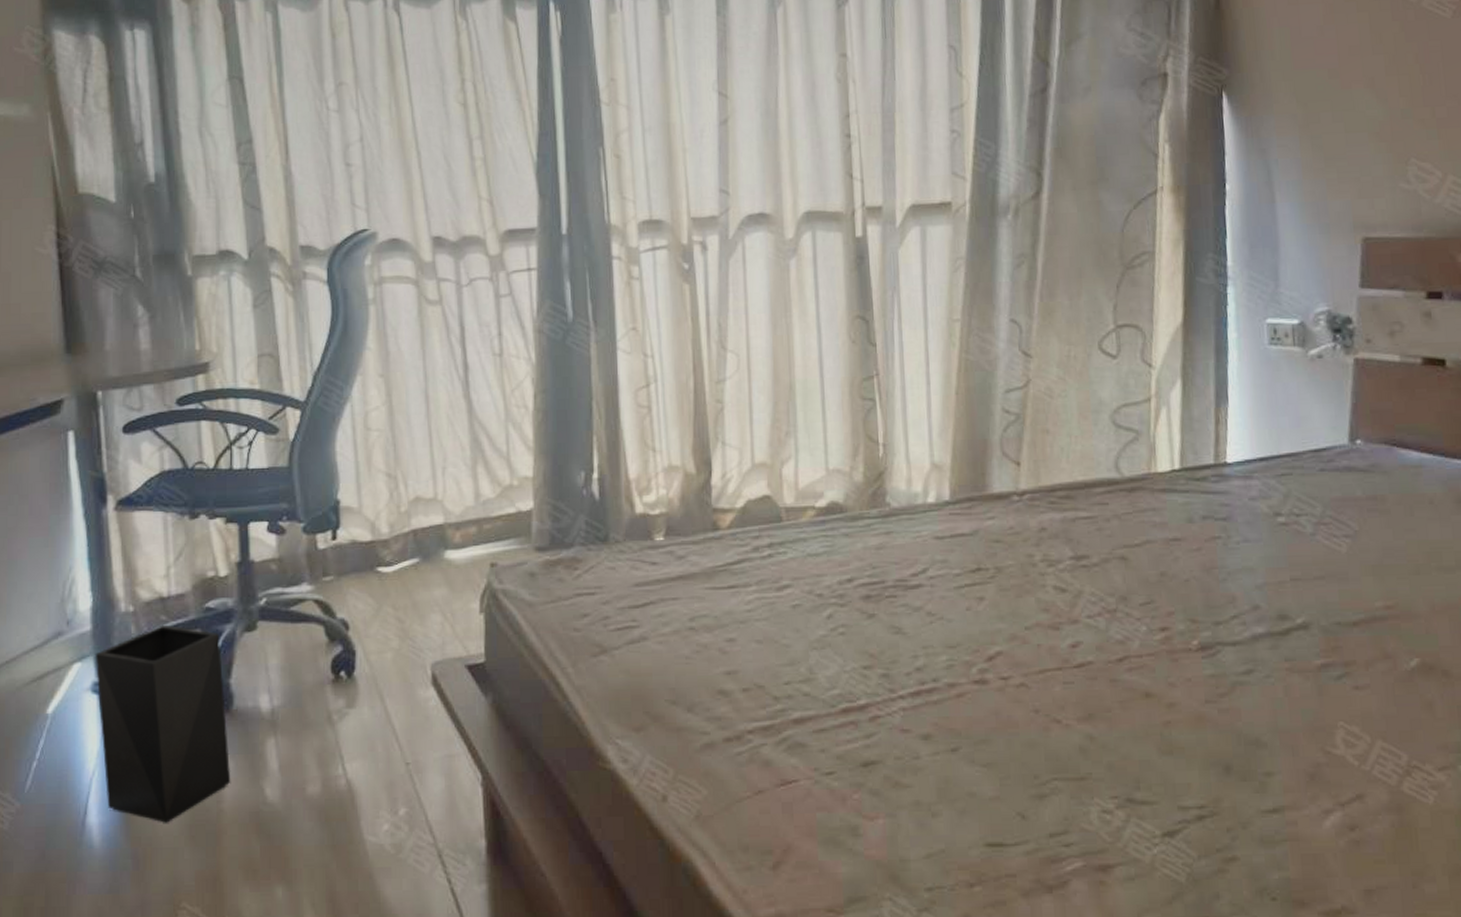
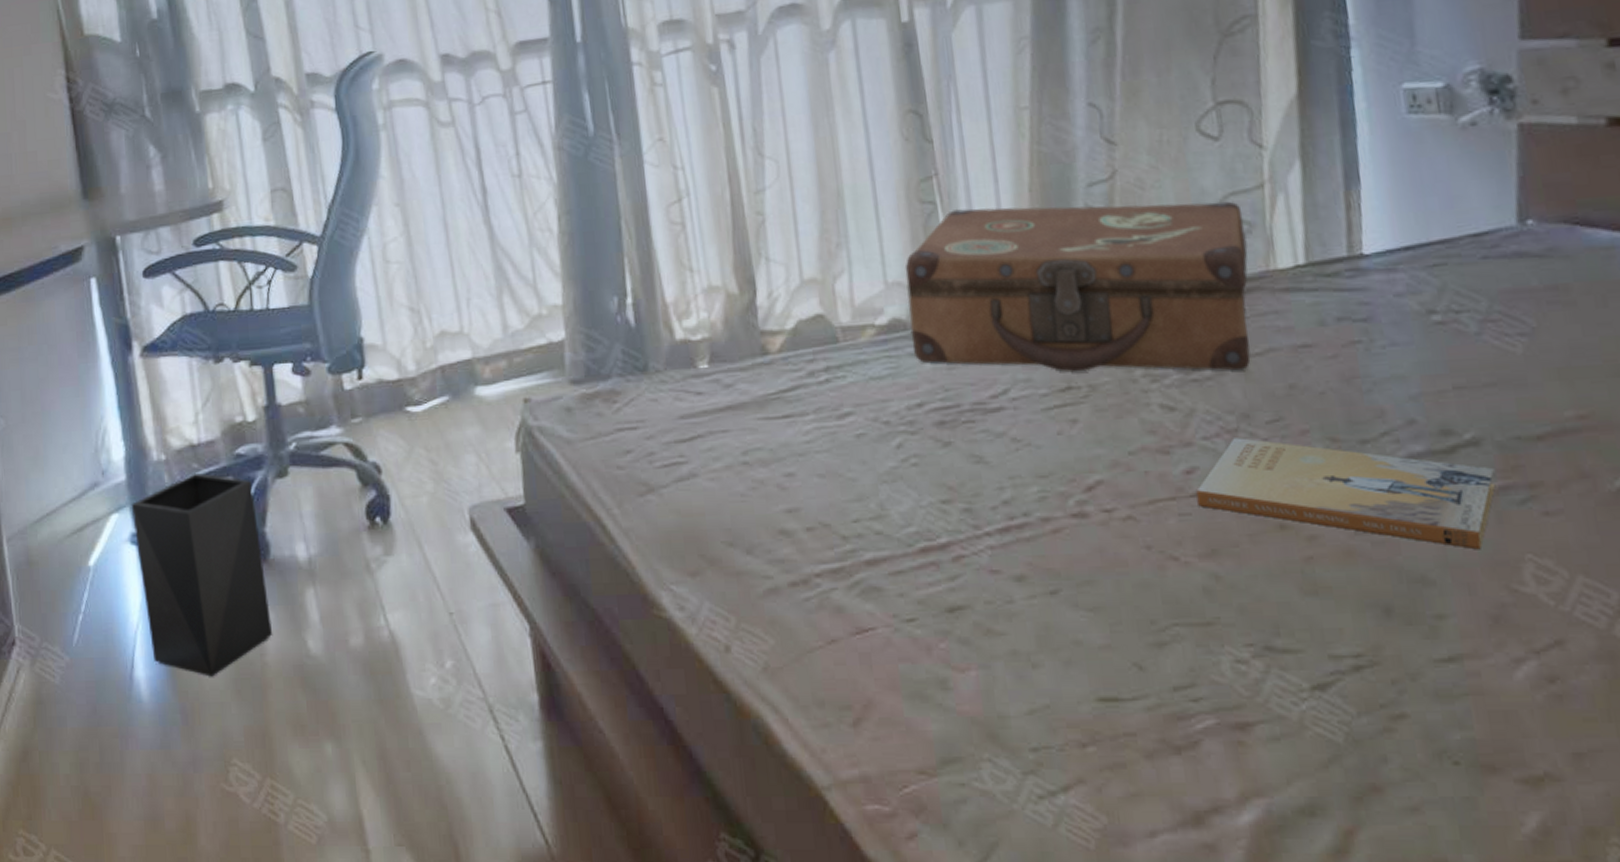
suitcase: none [844,406,1134,558] -> present [904,201,1251,373]
book: none [1079,617,1319,718] -> present [1196,438,1496,550]

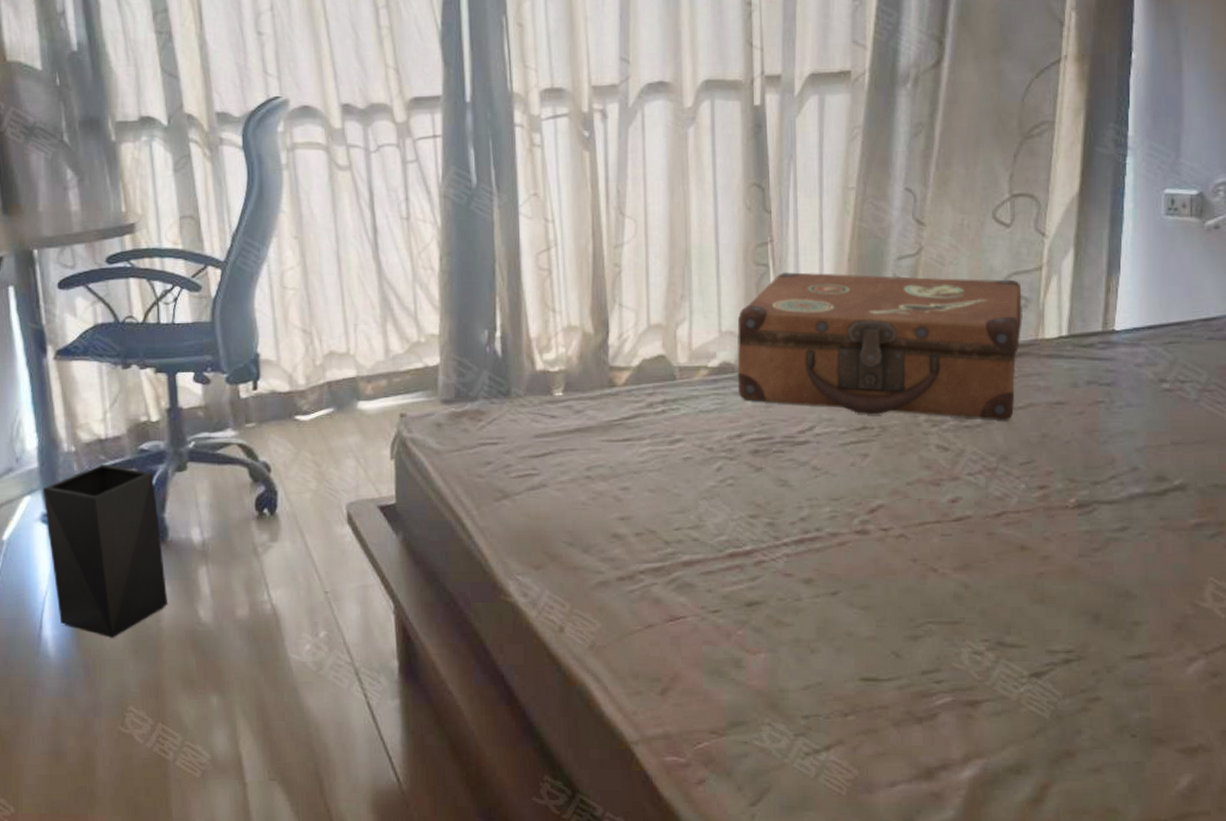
book: present [1196,438,1496,550] -> none [958,475,1193,573]

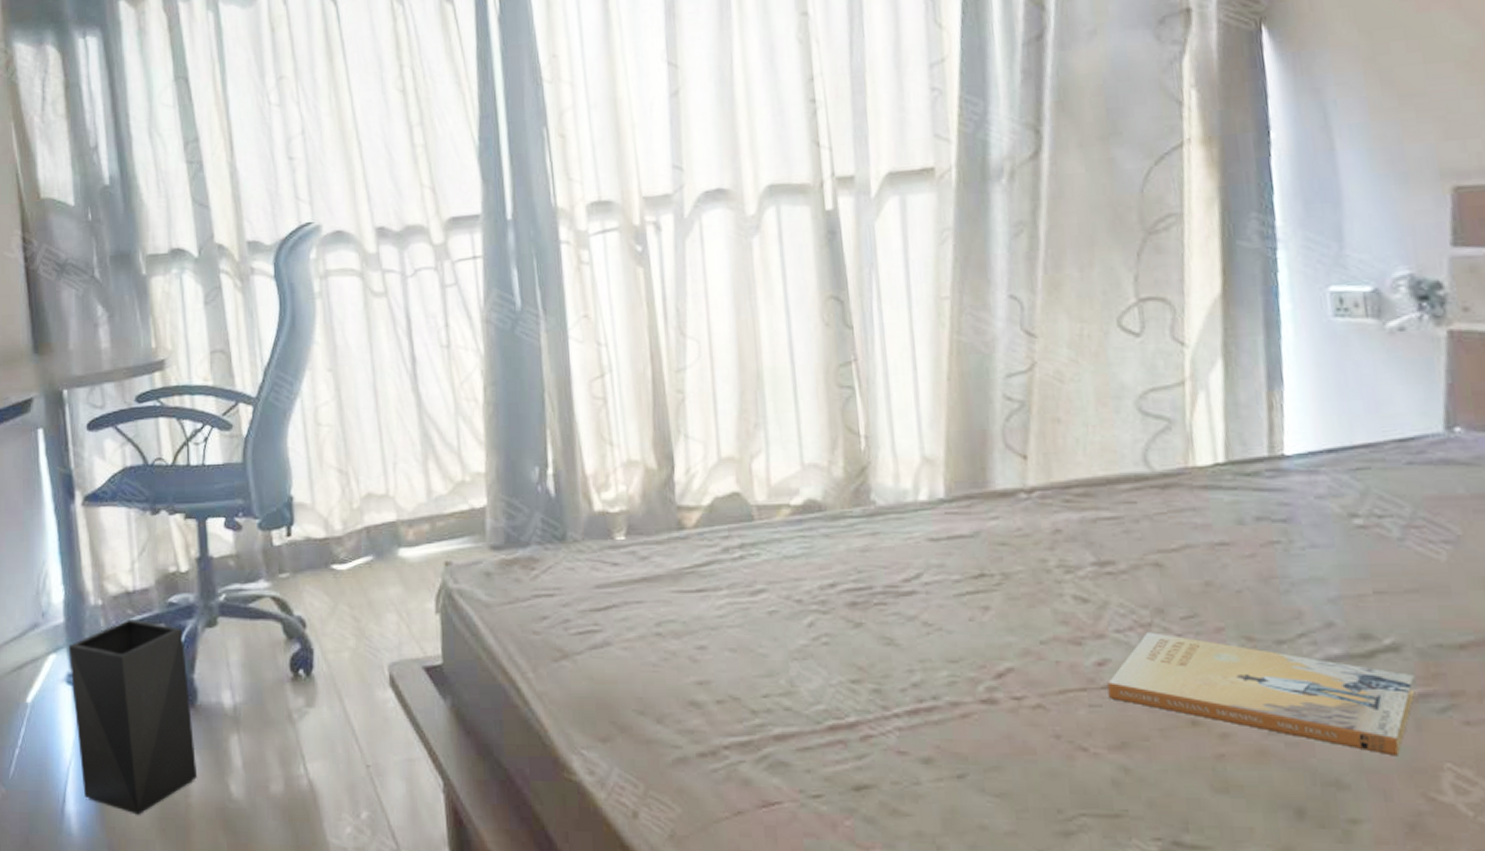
suitcase: present [737,272,1022,419] -> none [821,394,1167,564]
book: none [958,475,1193,573] -> present [1107,632,1416,756]

